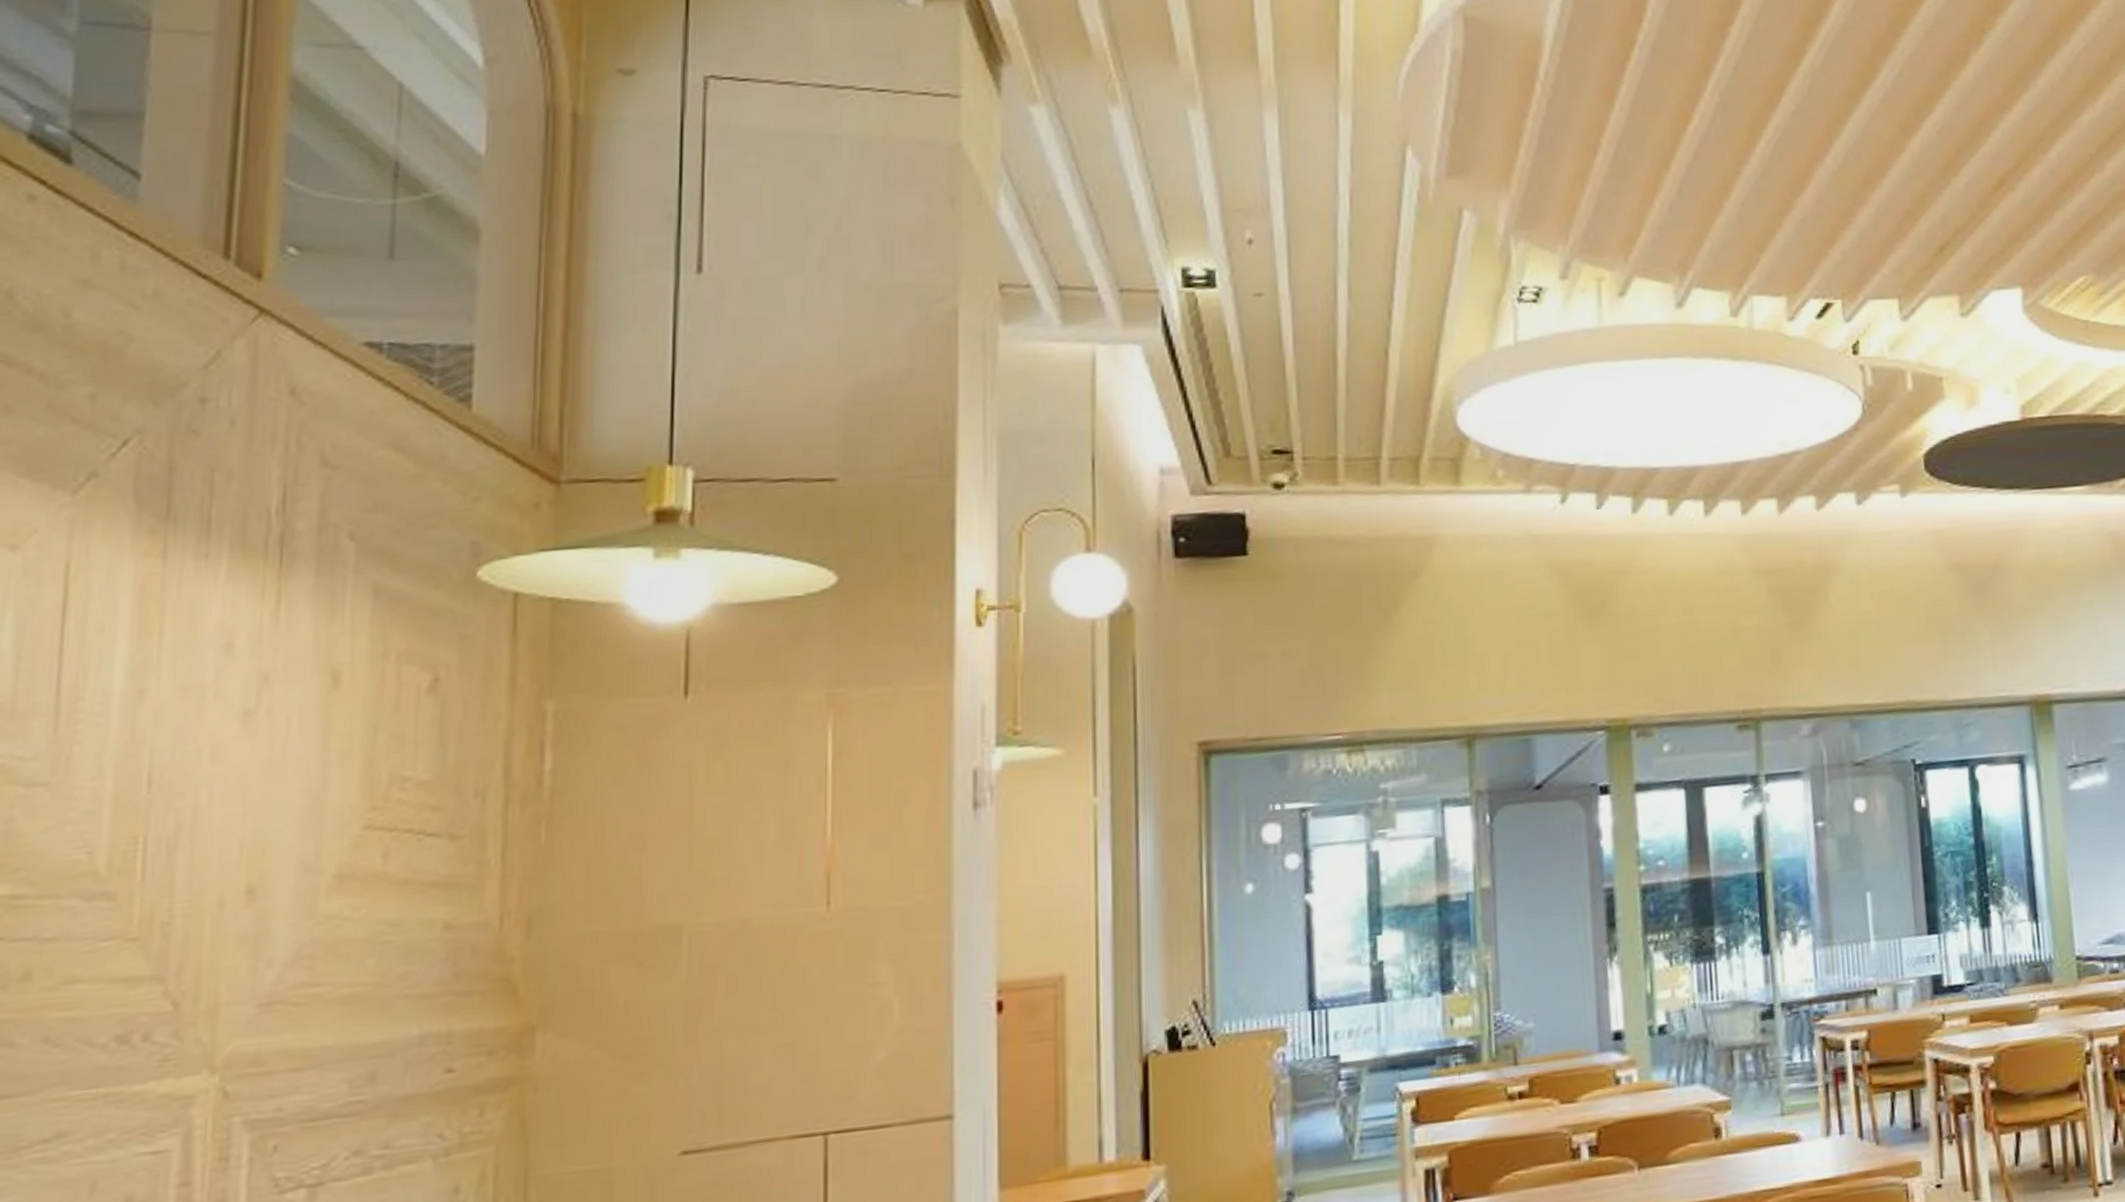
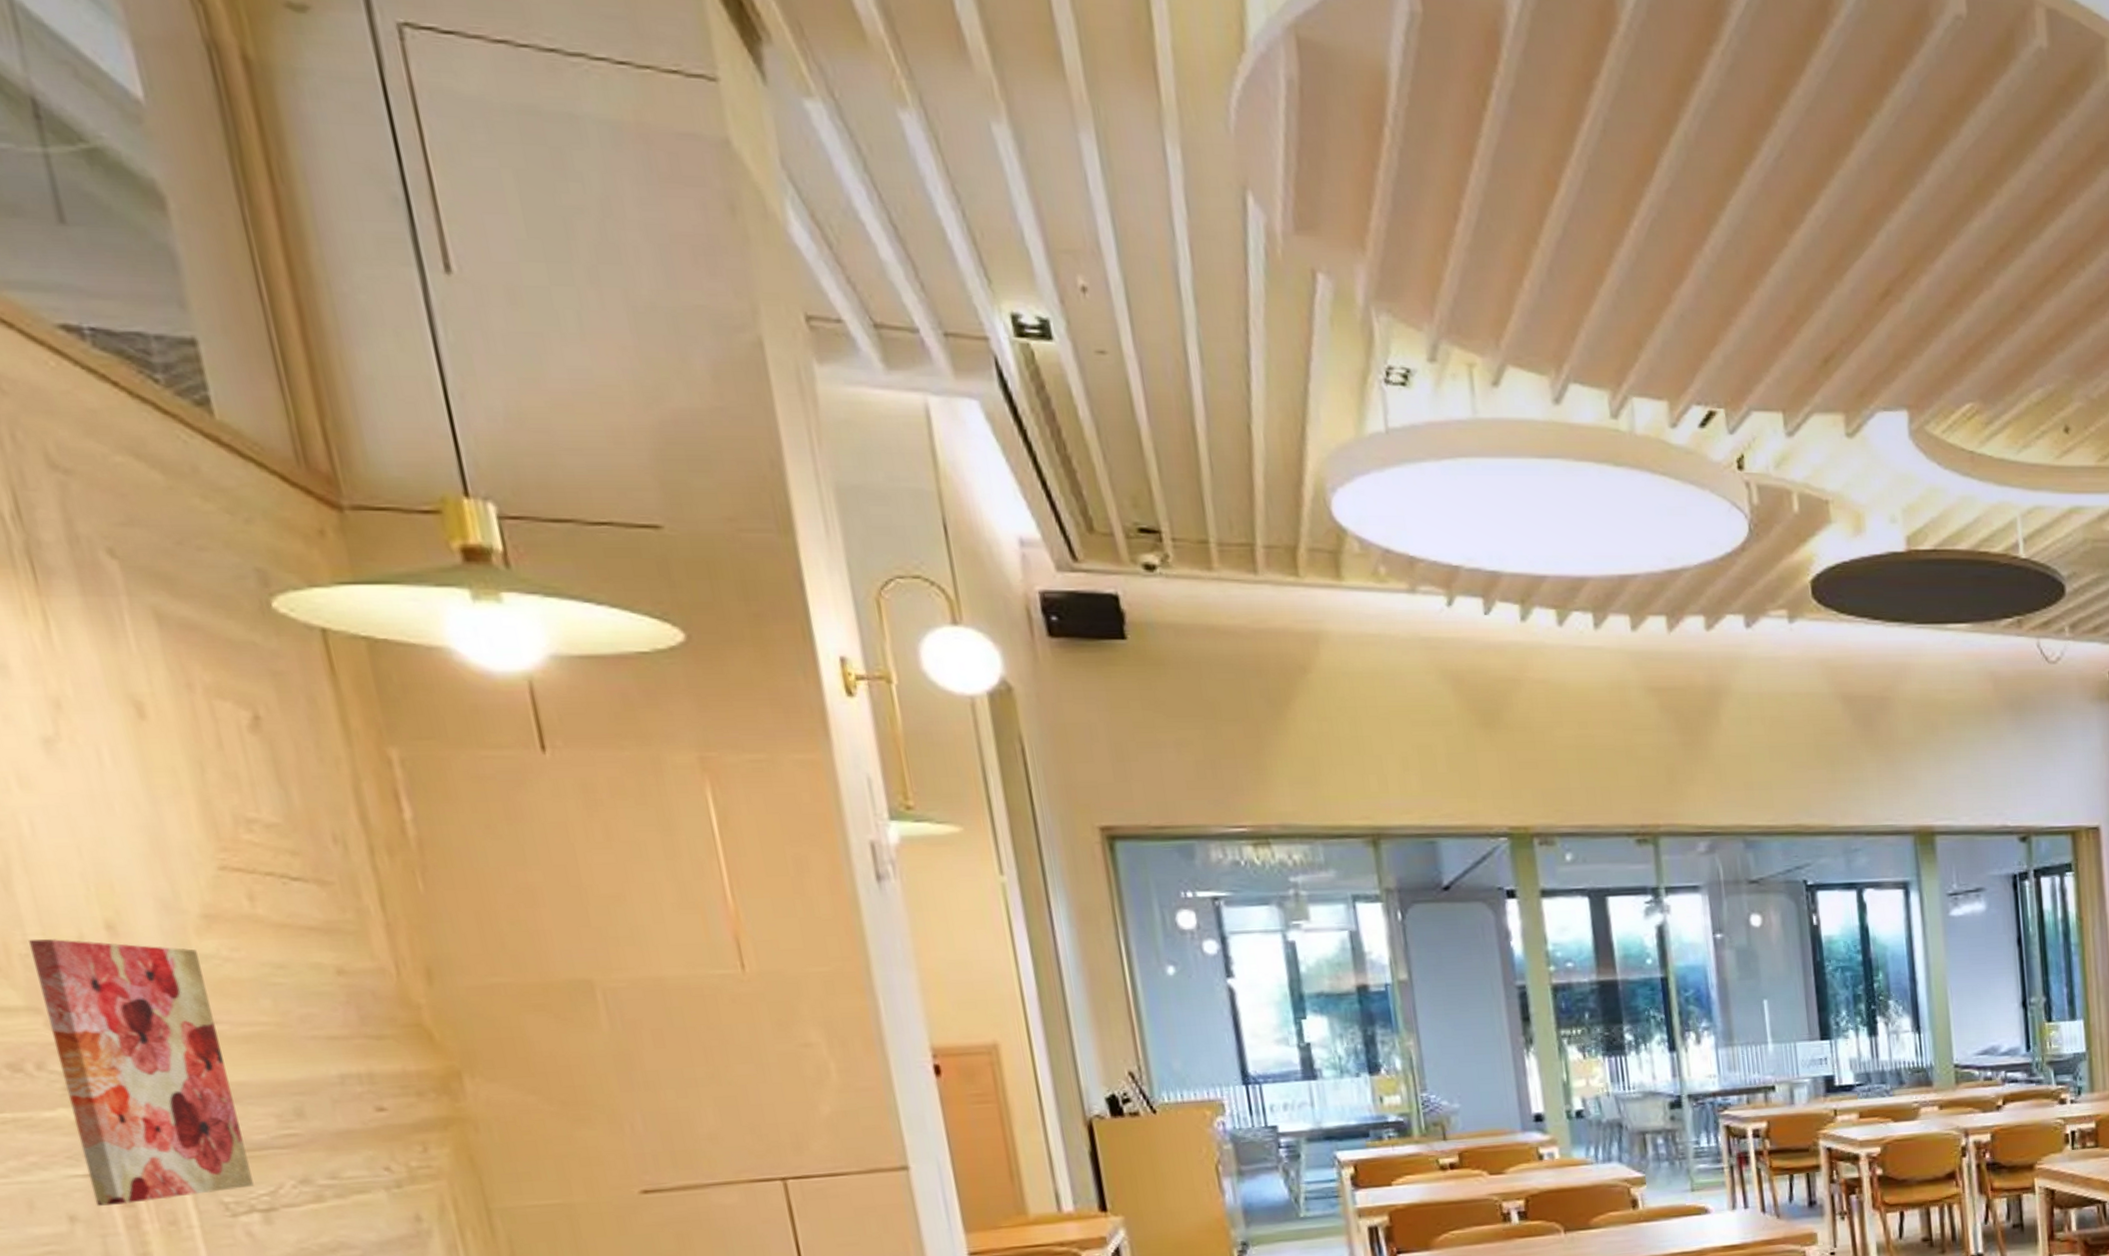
wall art: none [154,905,322,1186] -> present [29,939,254,1206]

